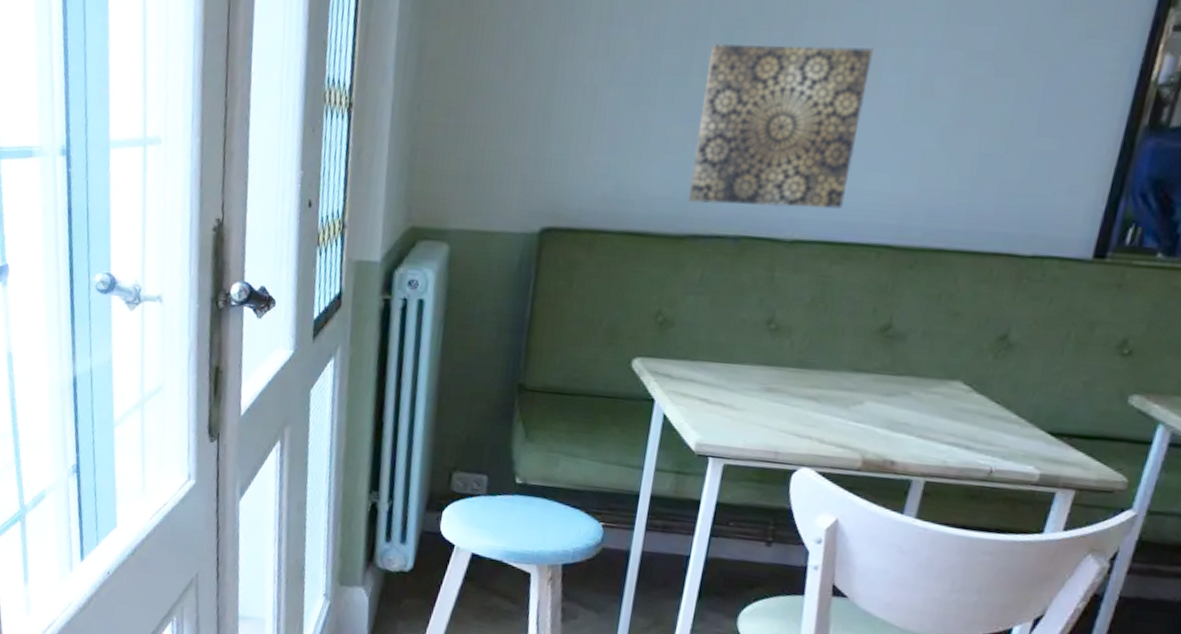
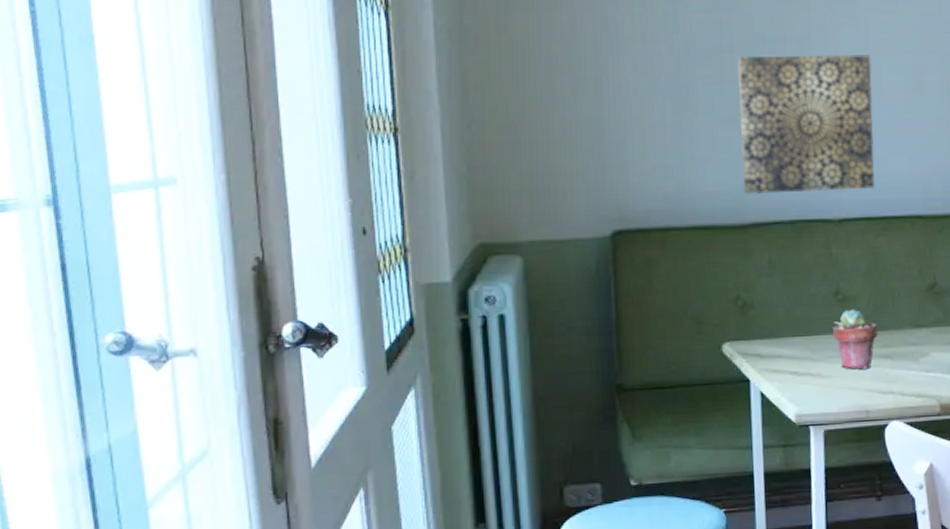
potted succulent: none [755,341,809,408] -> present [833,309,878,370]

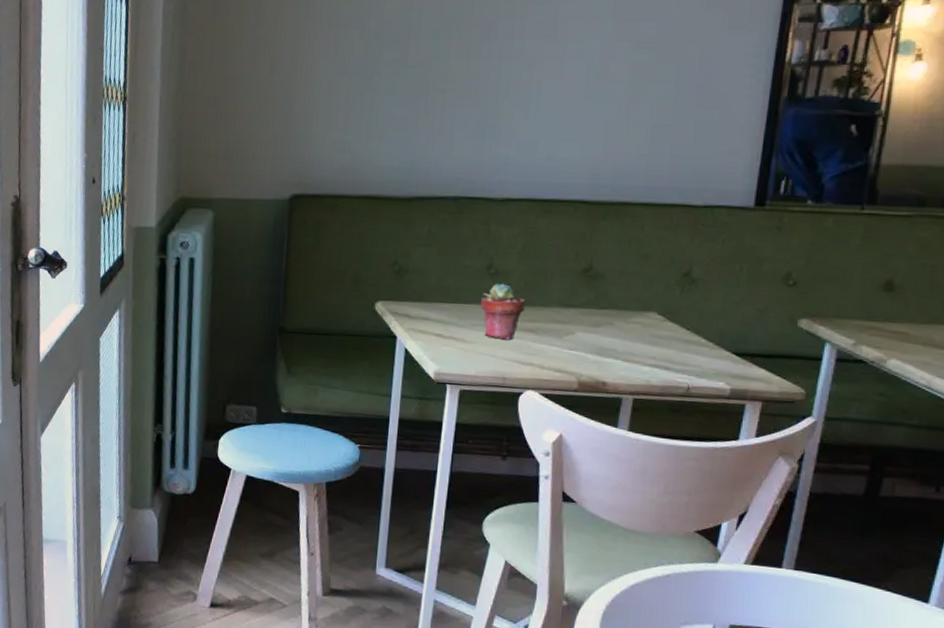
wall art: present [738,55,876,195] -> none [413,41,556,173]

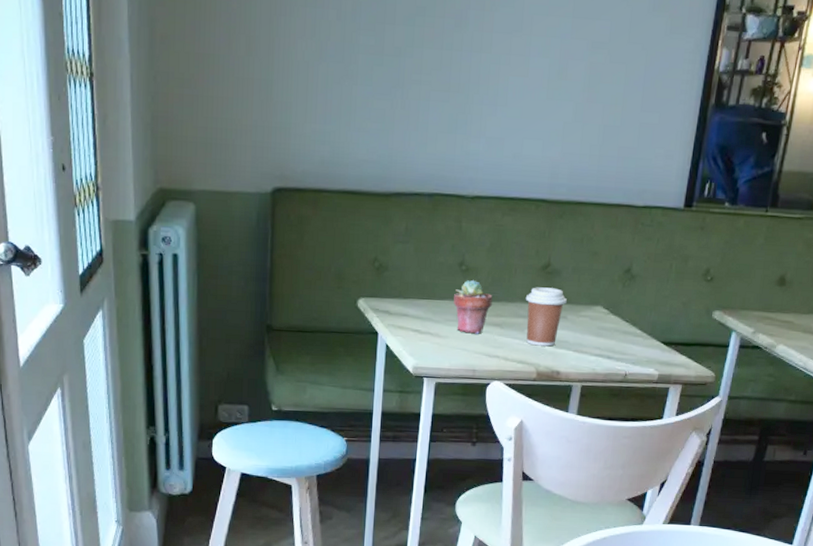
coffee cup: none [563,291,613,355] -> present [525,287,567,347]

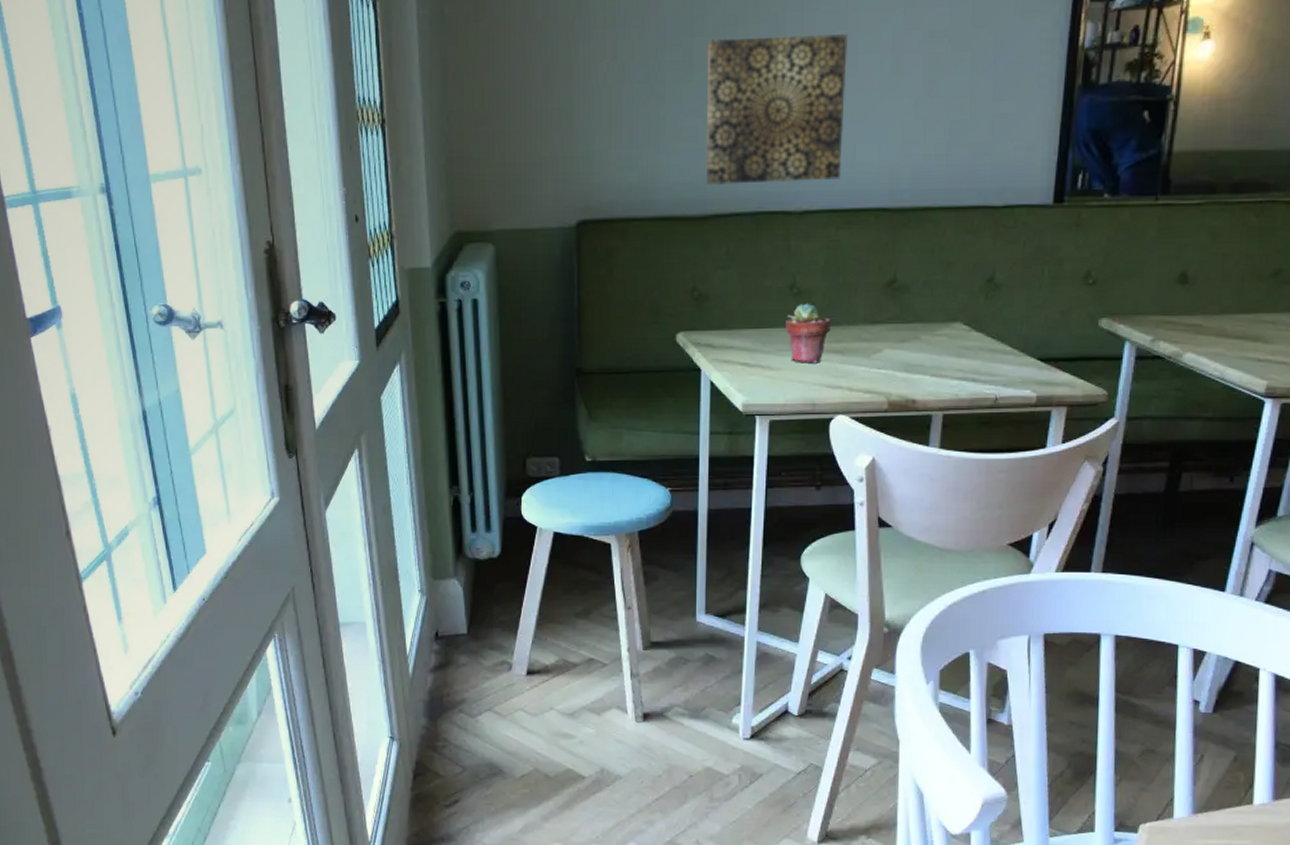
wall art: none [391,28,522,170] -> present [707,34,848,186]
coffee cup: present [525,287,567,347] -> none [869,306,919,372]

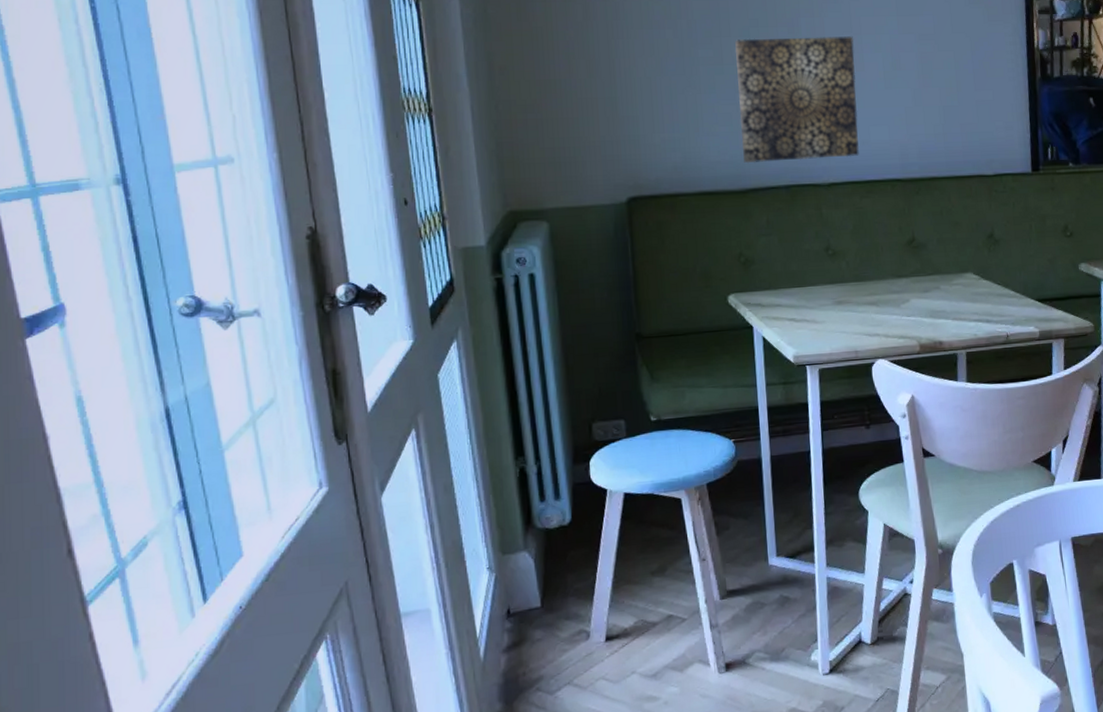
potted succulent: present [786,303,831,363] -> none [825,262,864,316]

